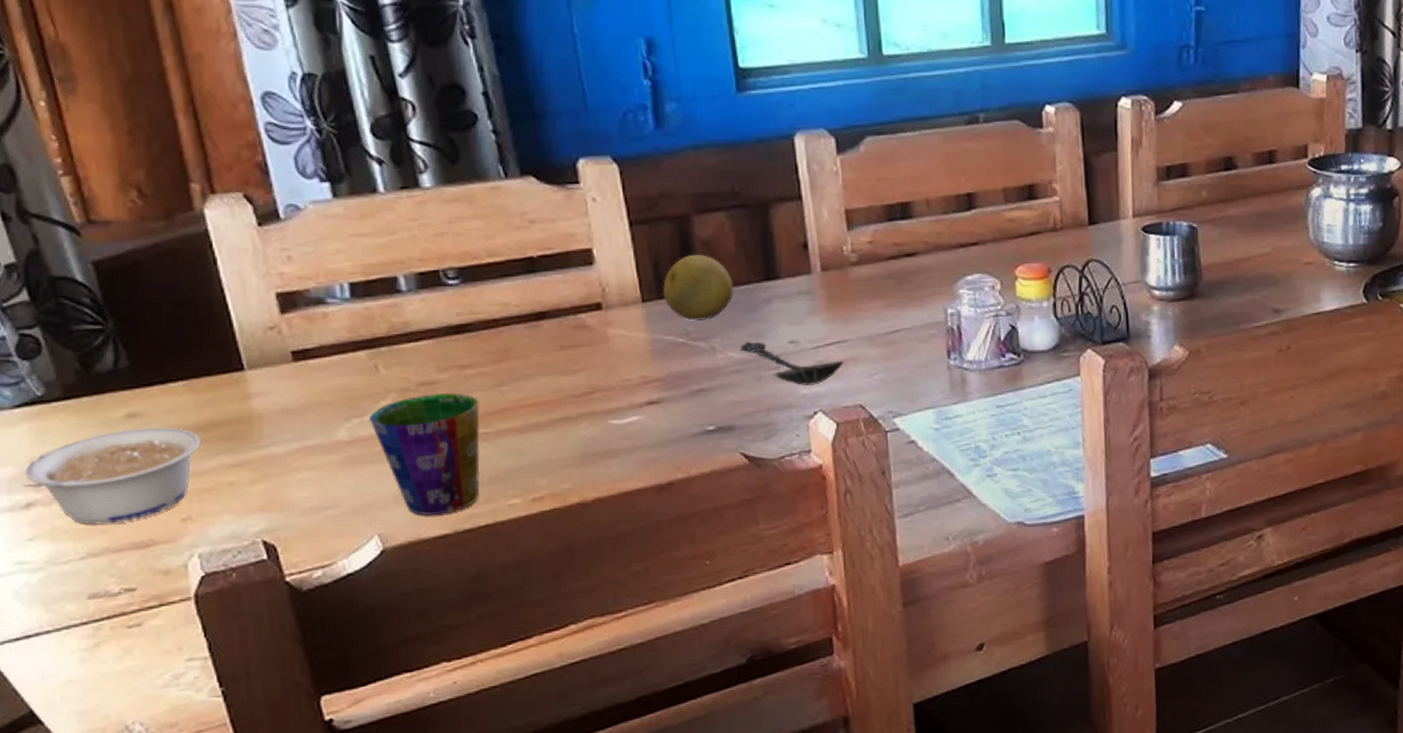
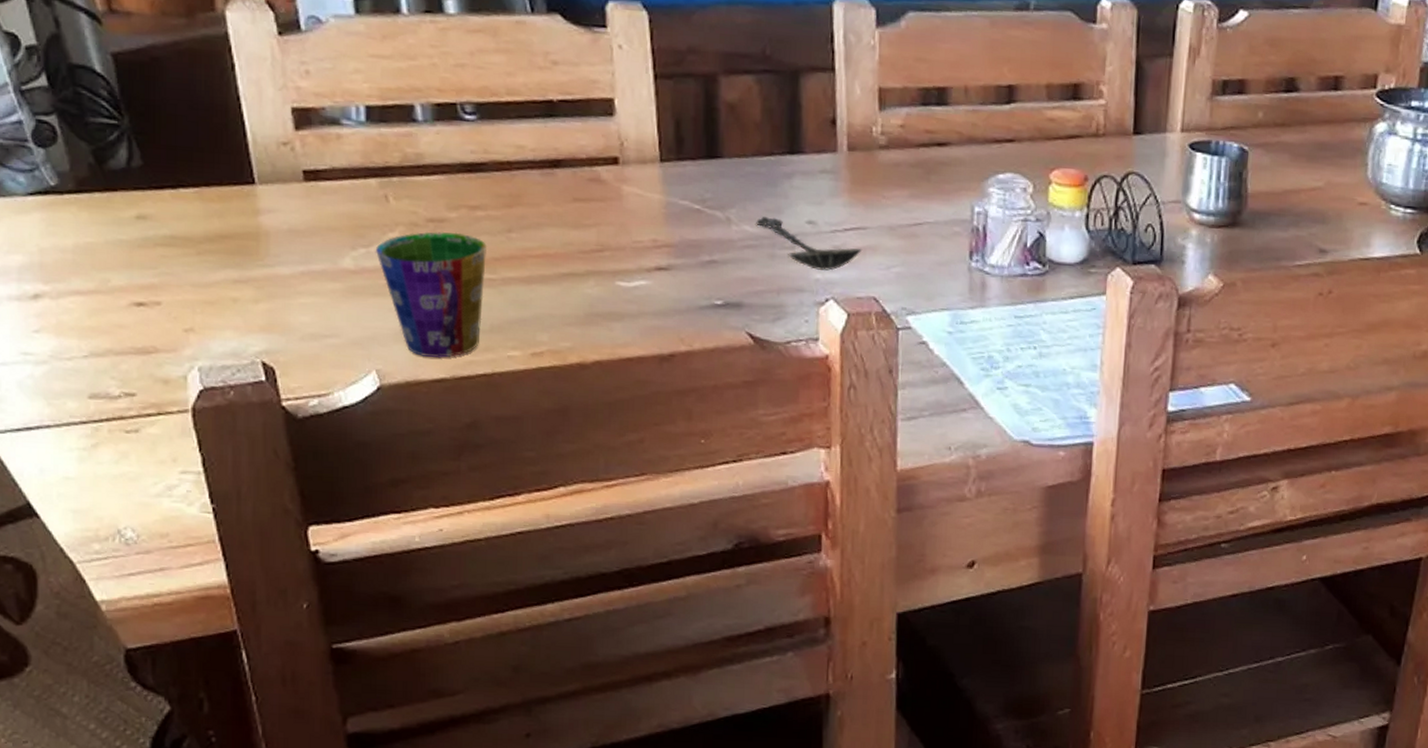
legume: present [23,427,202,525] -> none [32,230,209,326]
fruit: present [663,255,733,321] -> none [683,118,755,189]

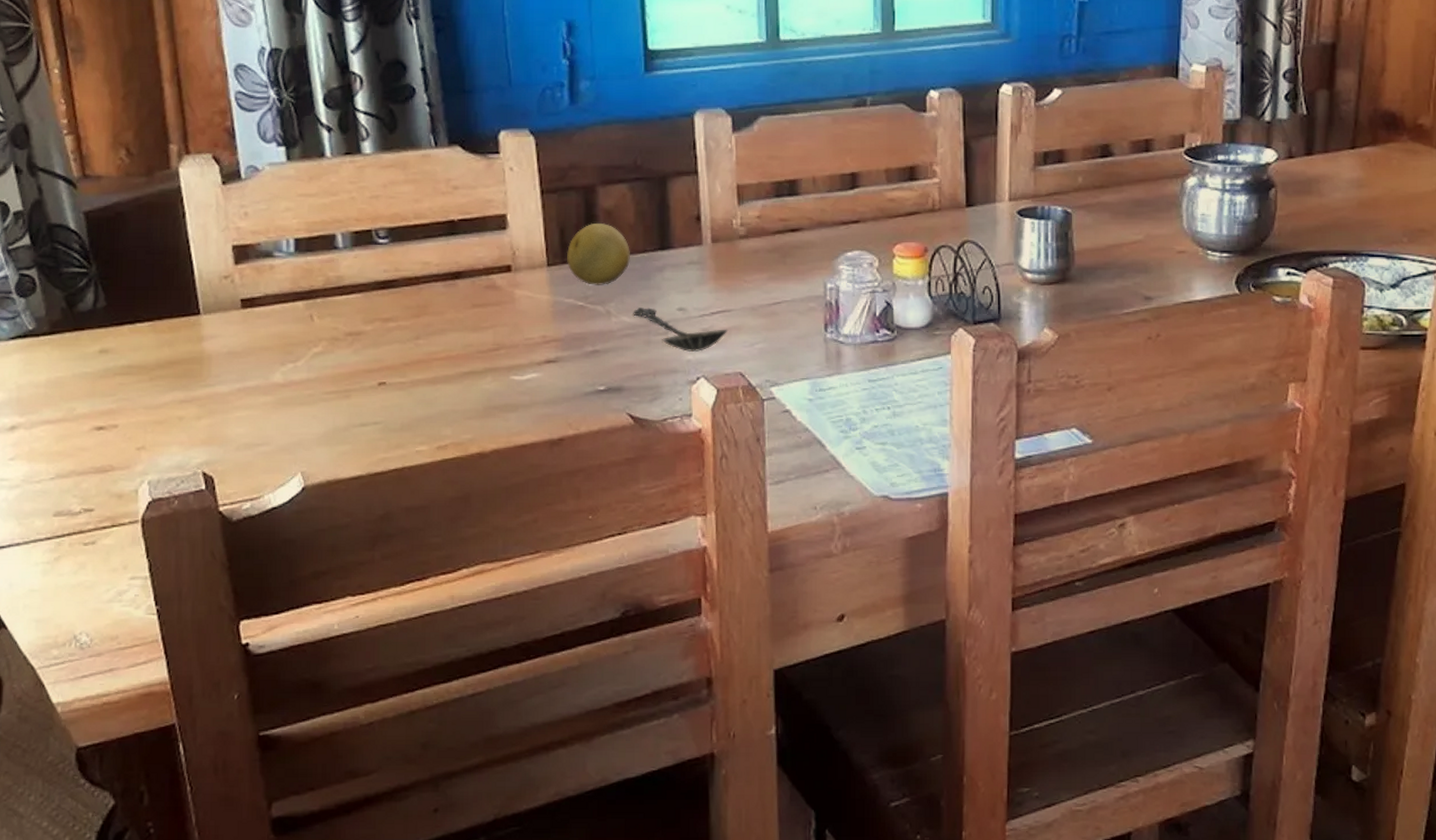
cup: present [375,231,488,359] -> none [301,343,399,458]
fruit: none [683,118,755,189] -> present [567,224,630,285]

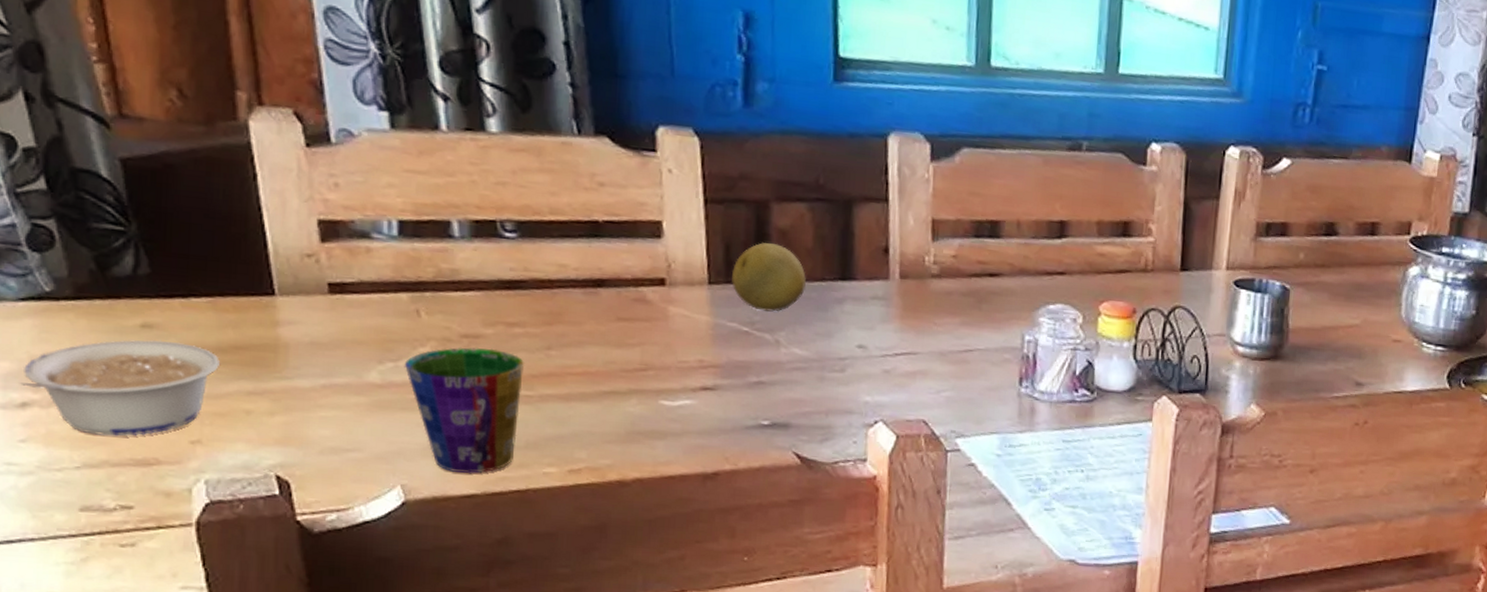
legume: none [10,362,160,449] -> present [20,339,221,436]
cup: none [301,343,399,458] -> present [404,347,525,474]
spoon: present [633,308,729,352] -> none [805,340,913,394]

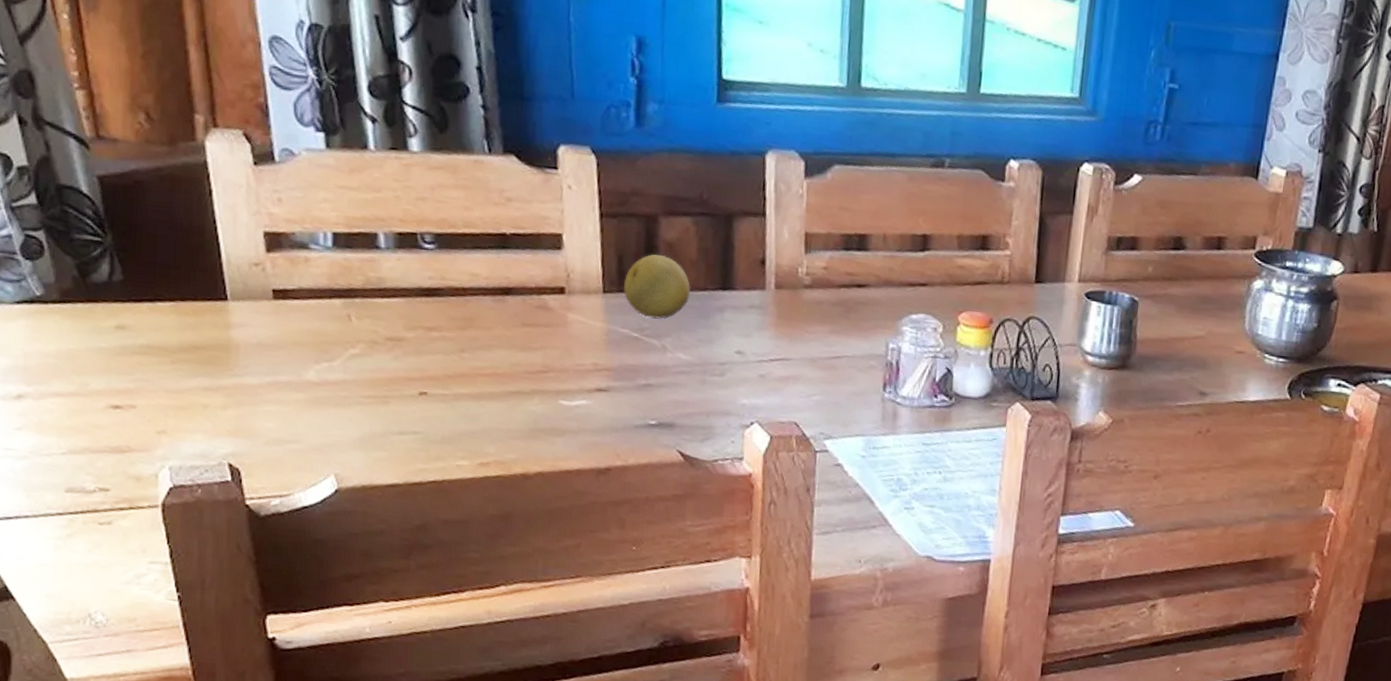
legume: present [20,339,221,436] -> none [16,339,182,426]
cup: present [404,347,525,474] -> none [337,349,442,465]

